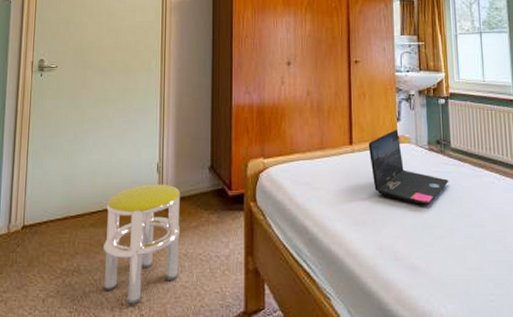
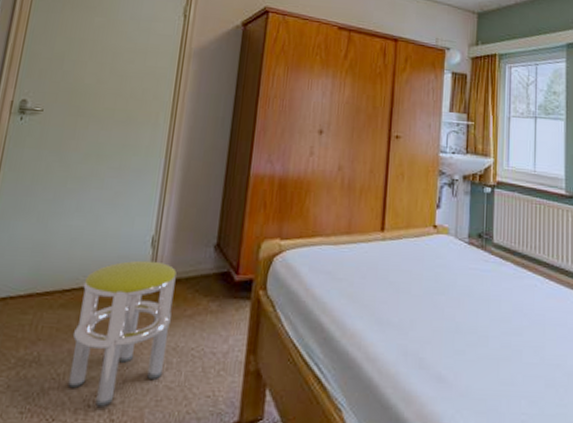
laptop: present [368,130,449,205] -> none [401,218,488,306]

